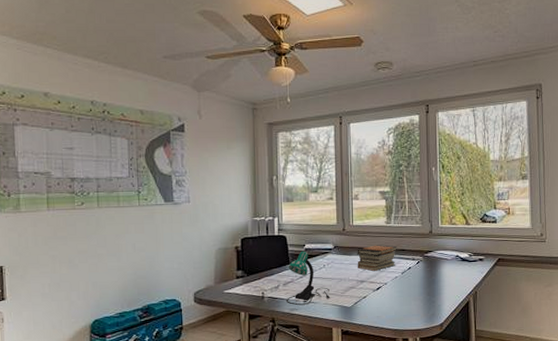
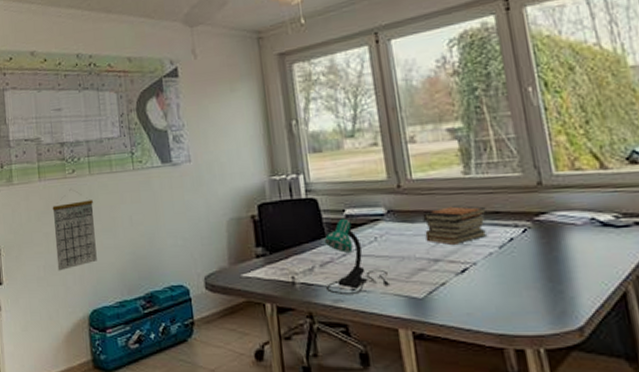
calendar: none [60,219,101,288] -> present [52,189,97,271]

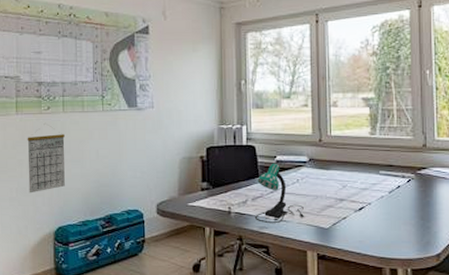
book stack: present [422,205,488,245] -> none [336,159,383,188]

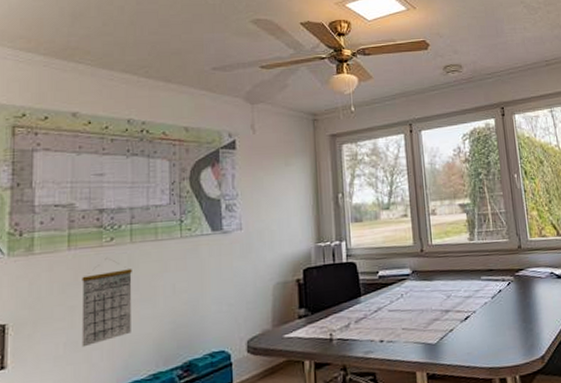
desk lamp: present [255,163,305,223] -> none [360,279,412,347]

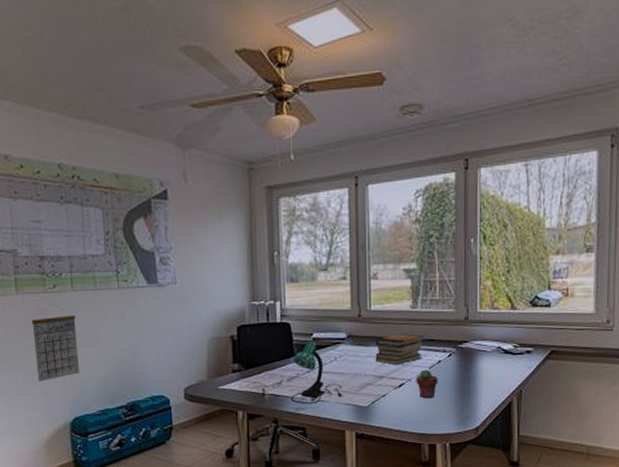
desk lamp: none [360,279,412,347] -> present [291,340,343,404]
book stack: none [438,265,484,298] -> present [375,334,424,365]
potted succulent: none [480,299,502,330] -> present [416,369,439,399]

